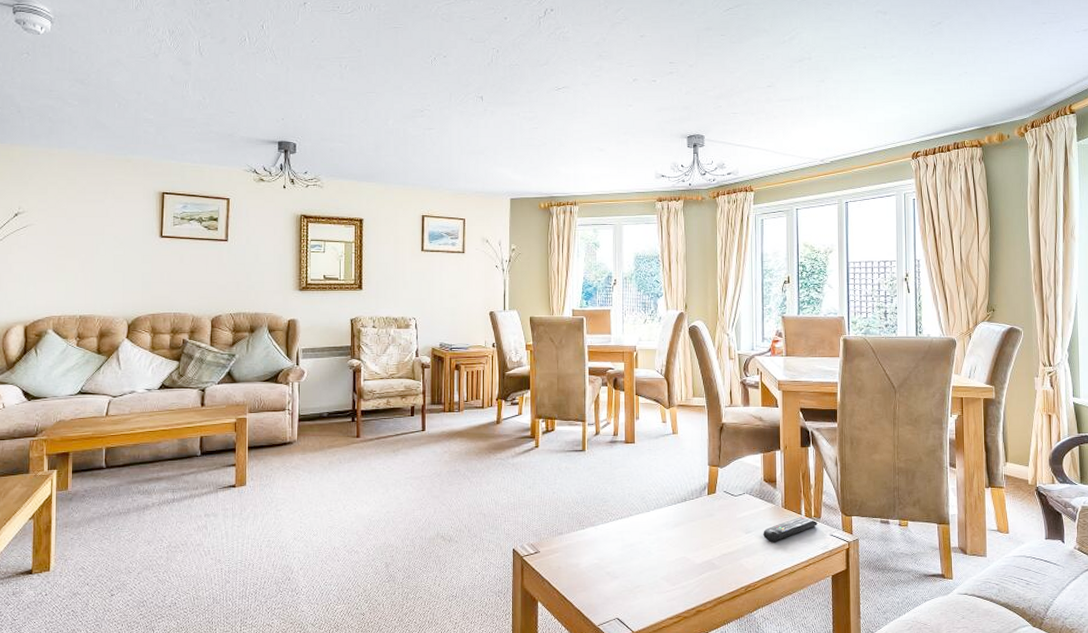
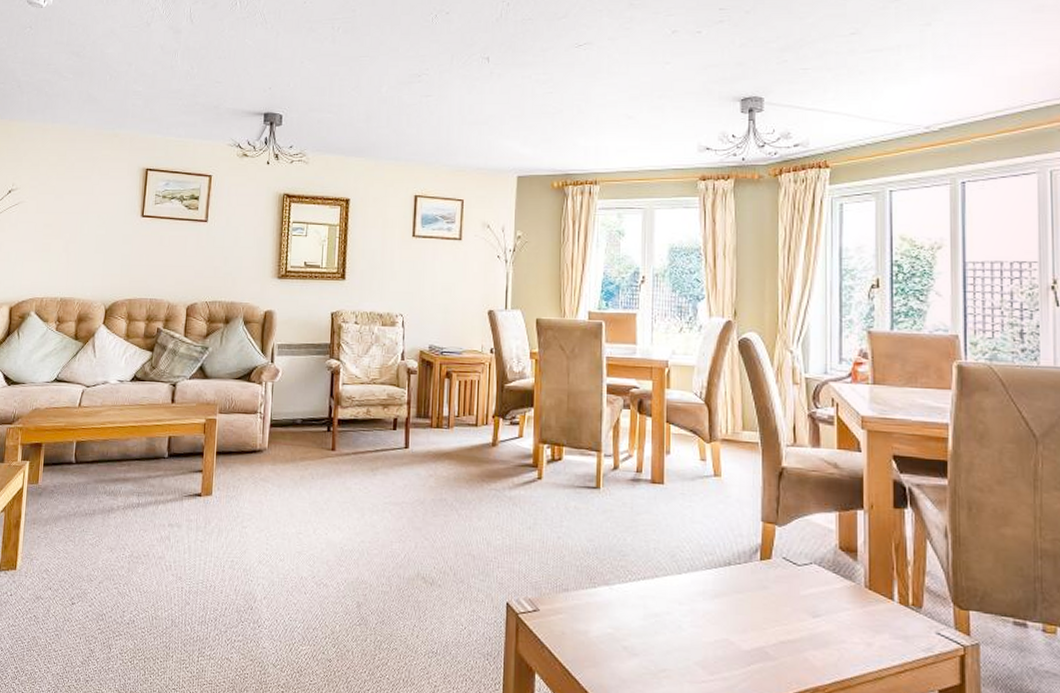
remote control: present [763,516,818,542] -> none [837,603,917,633]

